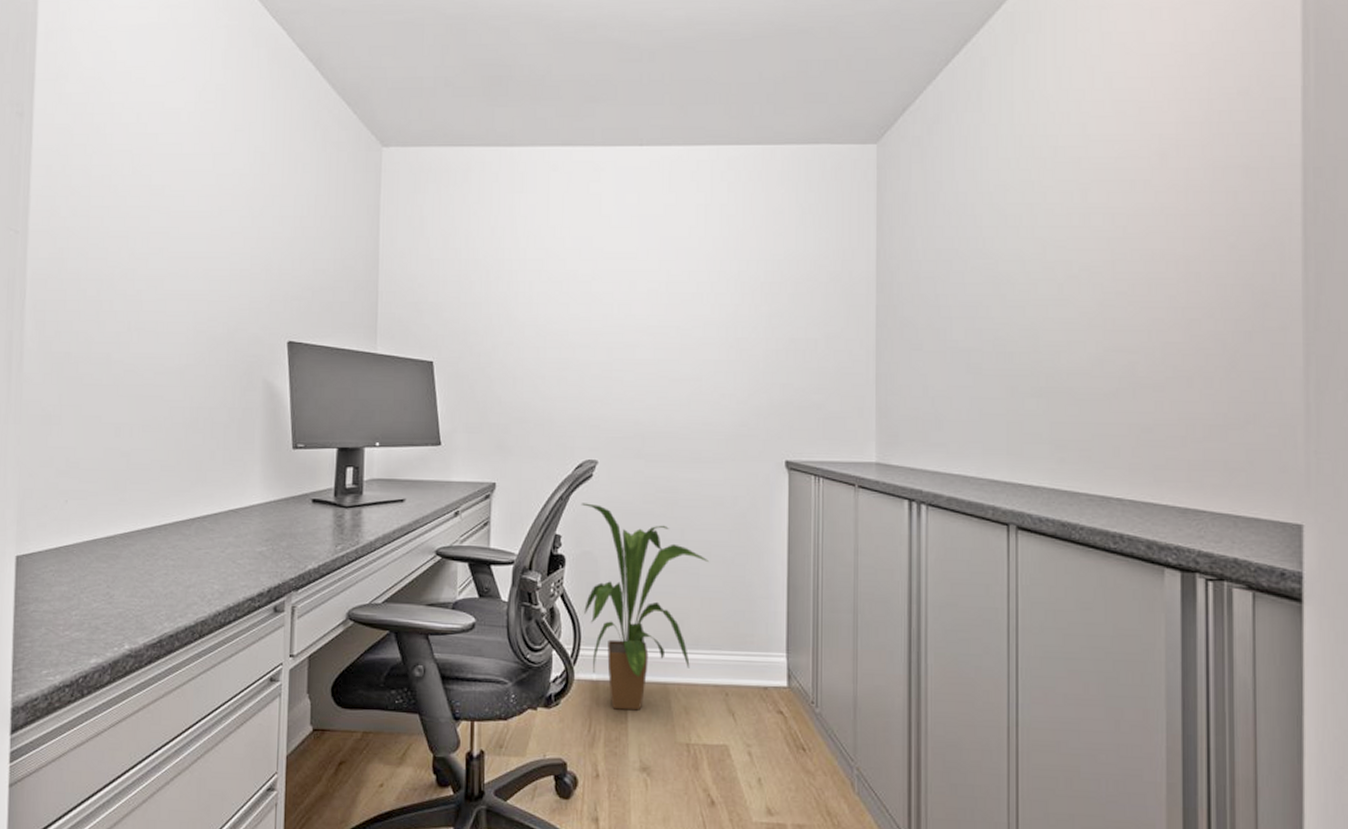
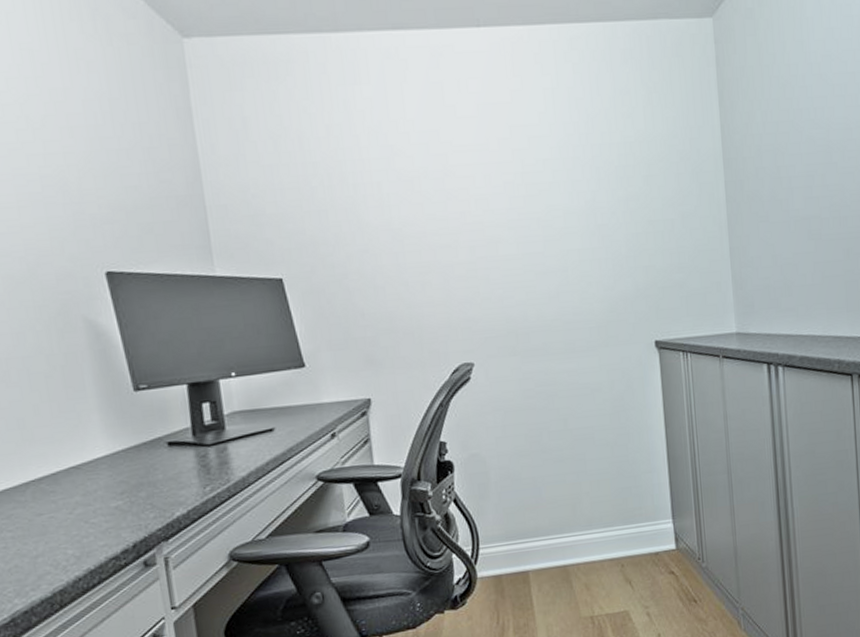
house plant: present [581,503,708,711] -> none [462,406,593,599]

